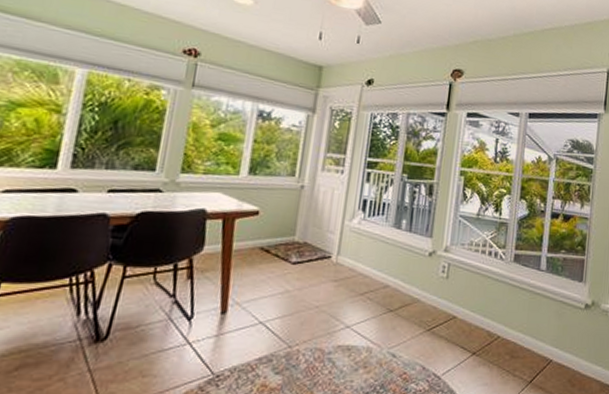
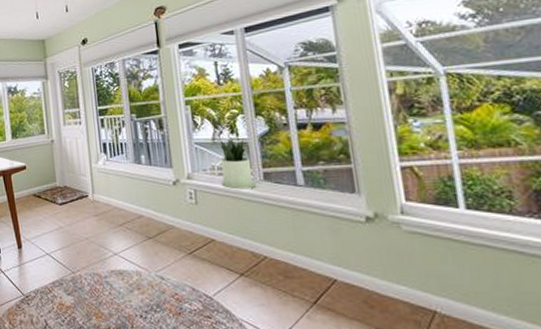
planter: none [474,217,507,269] -> present [219,139,257,190]

